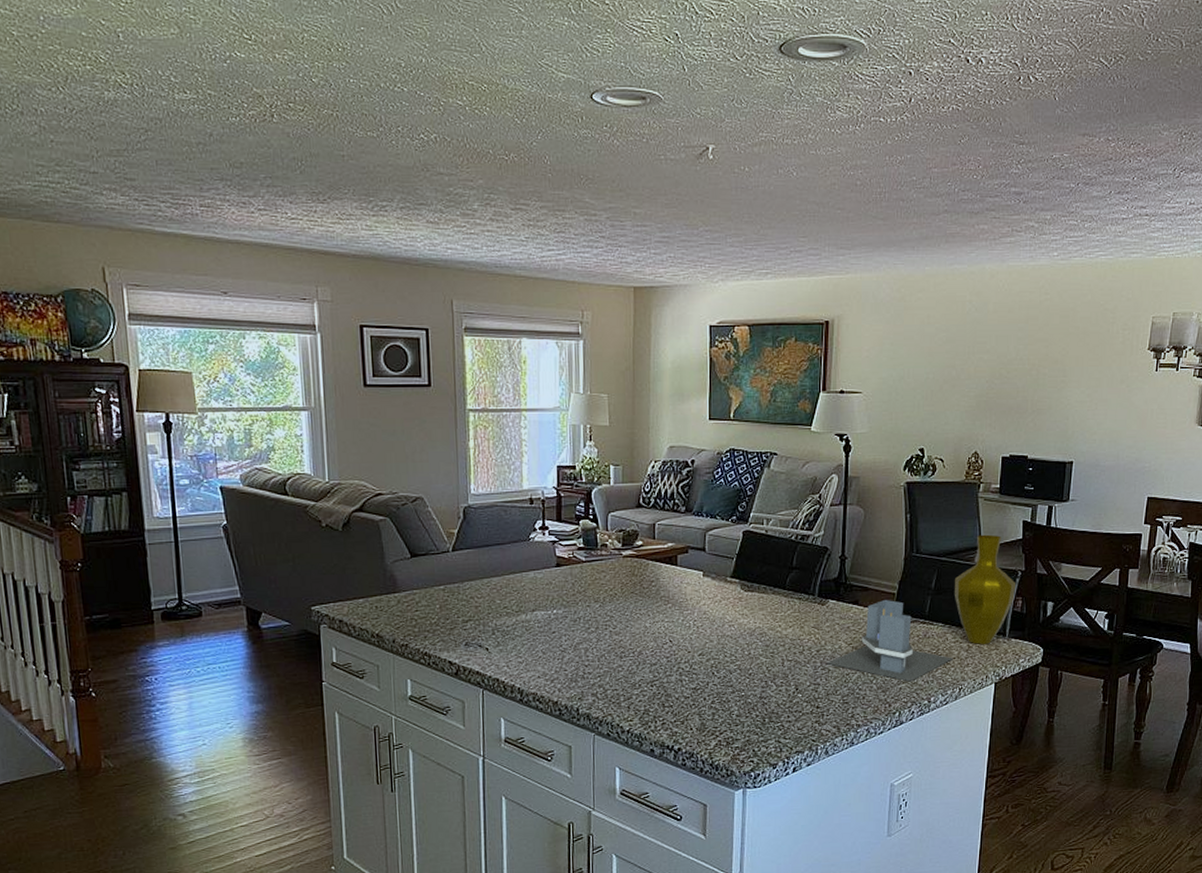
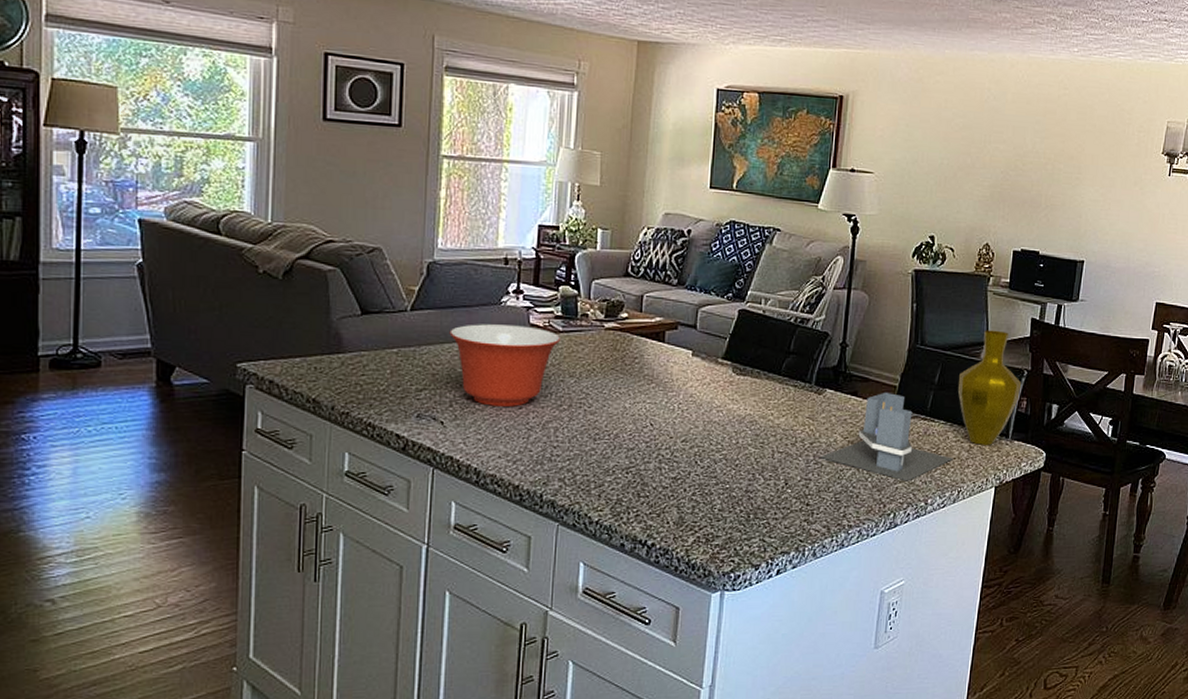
mixing bowl: none [487,558,585,632] -> present [449,324,561,407]

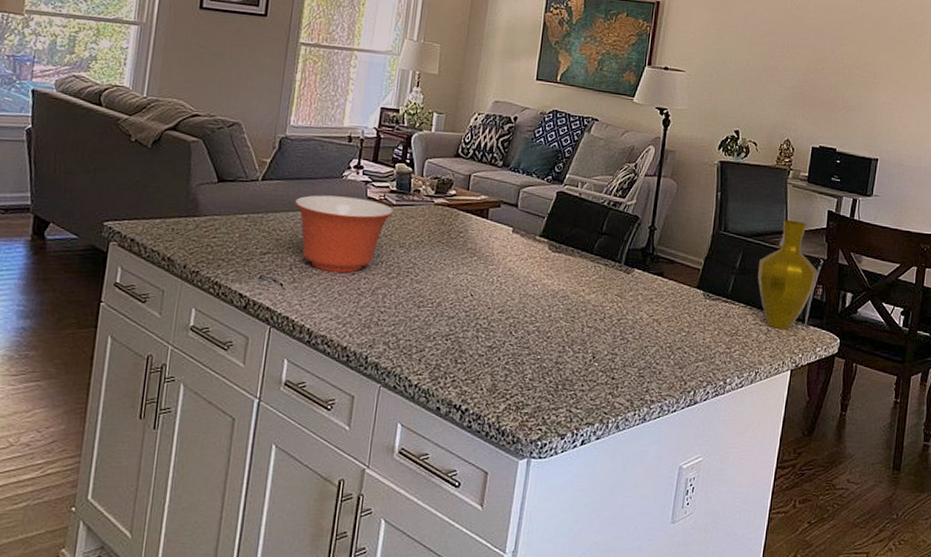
utensil holder: present [820,392,953,482] -> none [626,274,751,361]

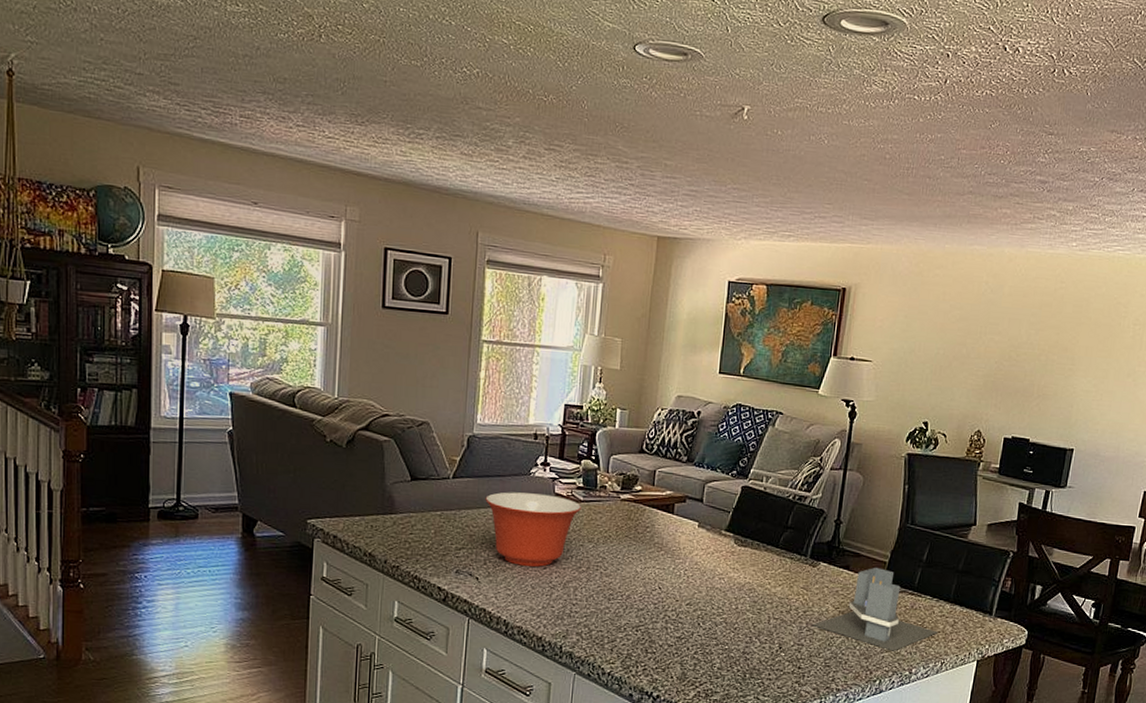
utensil holder: none [626,274,751,361] -> present [812,567,938,651]
vase: present [757,219,818,329] -> none [944,512,1007,621]

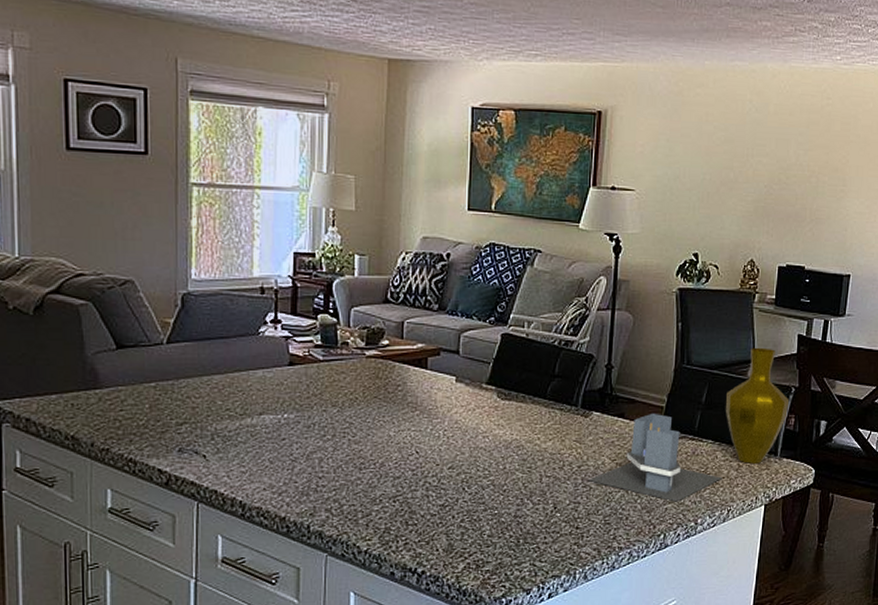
mixing bowl: present [485,492,582,567] -> none [208,355,322,438]
vase: none [944,512,1007,621] -> present [725,347,790,464]

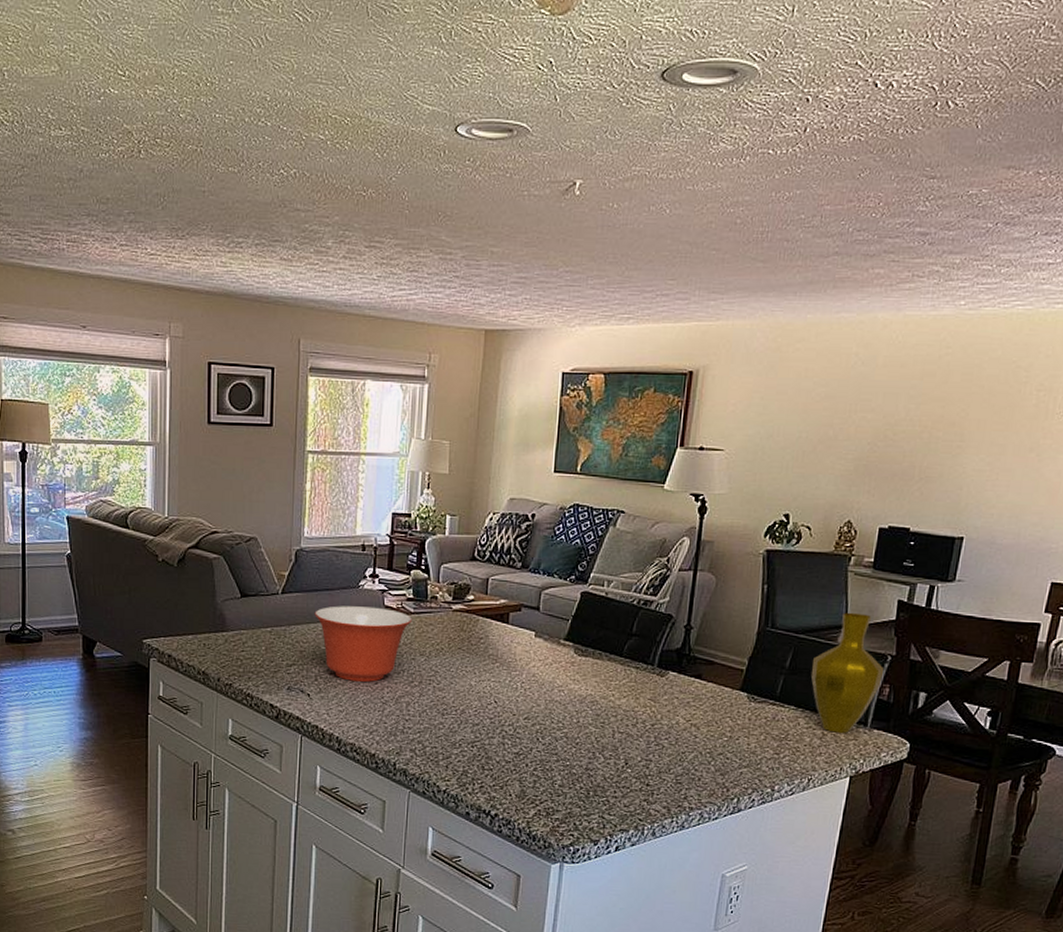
mixing bowl: none [208,355,322,438] -> present [314,606,413,682]
utensil holder: present [588,413,722,502] -> none [661,675,804,767]

